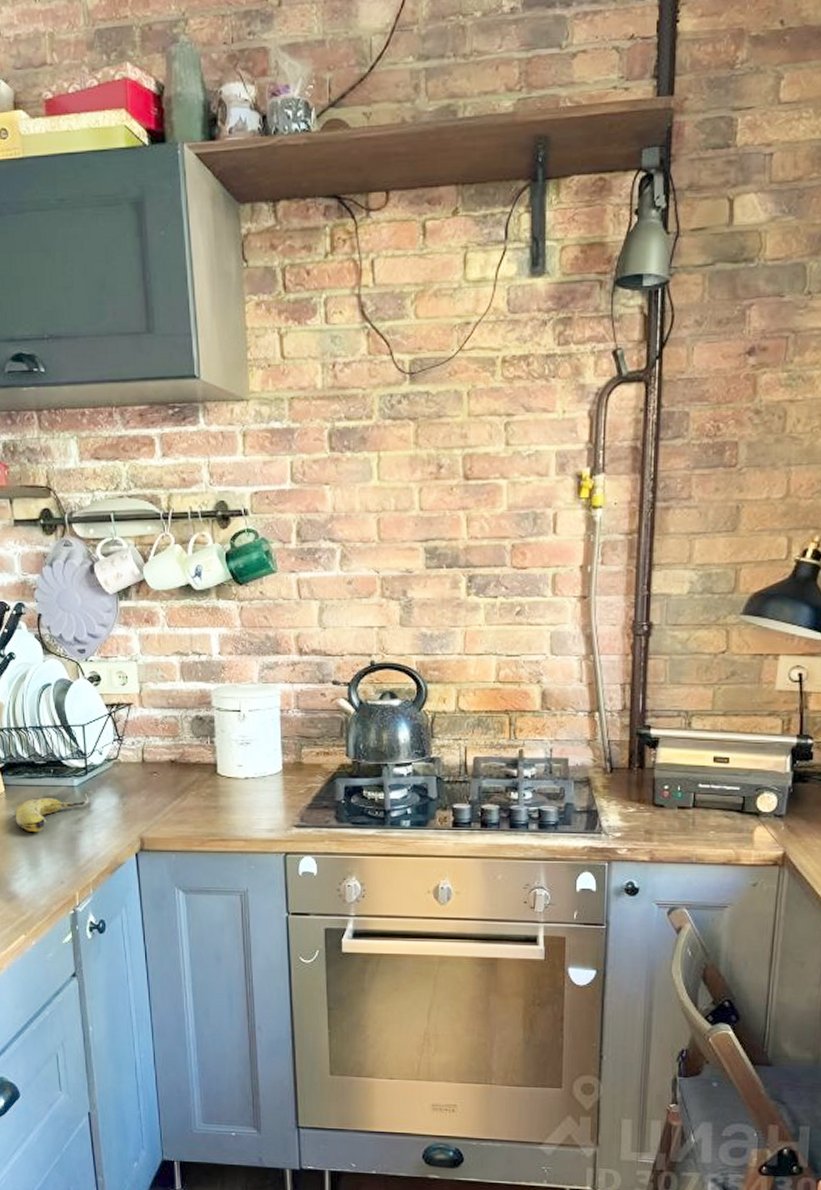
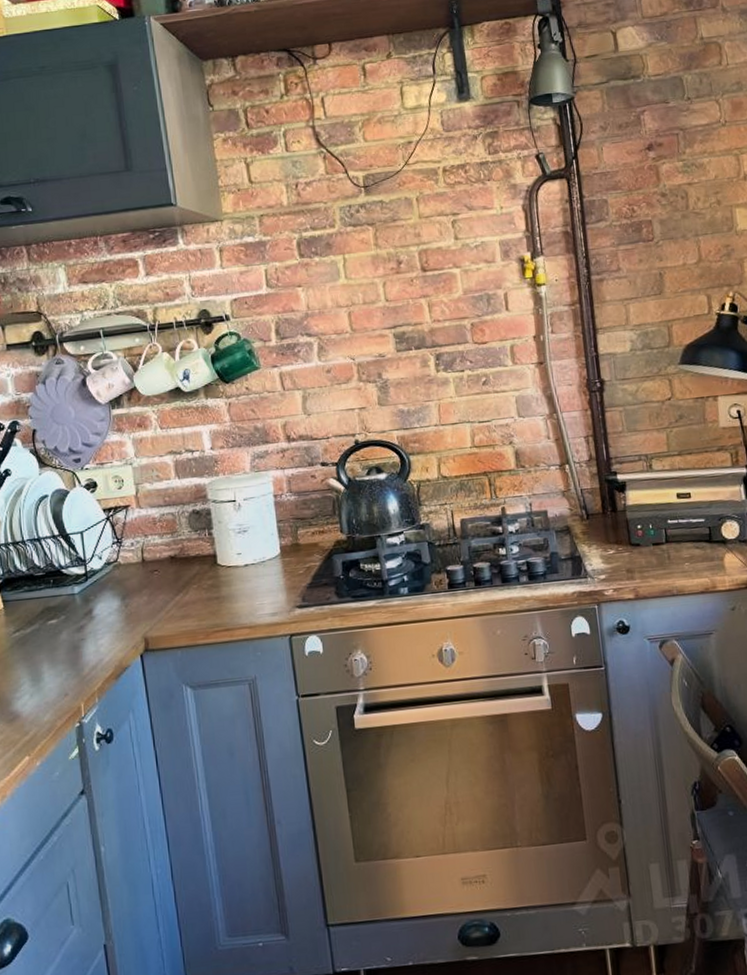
fruit: present [15,793,89,833] -> none [15,600,91,647]

